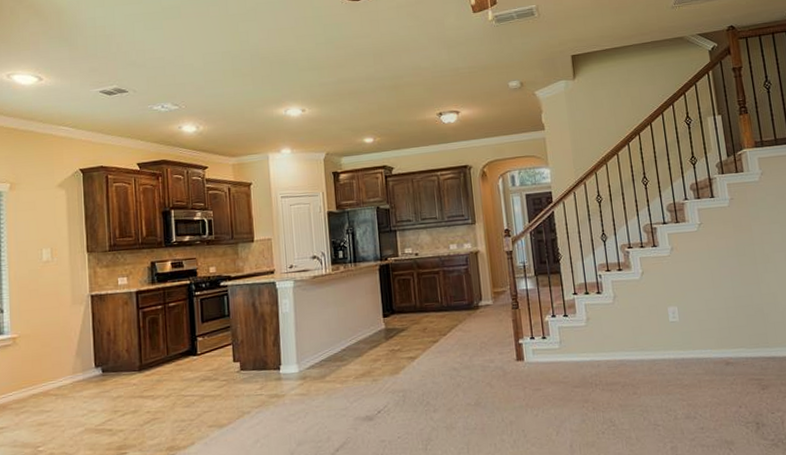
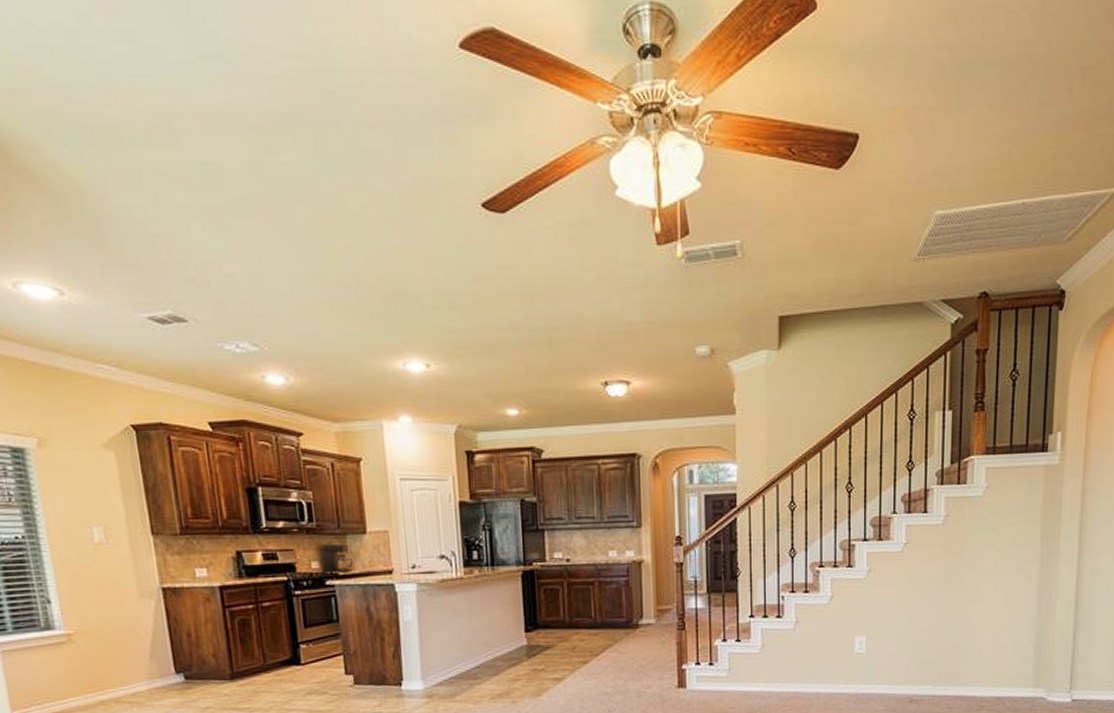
coffee maker: none [218,251,243,276] -> present [321,544,354,574]

